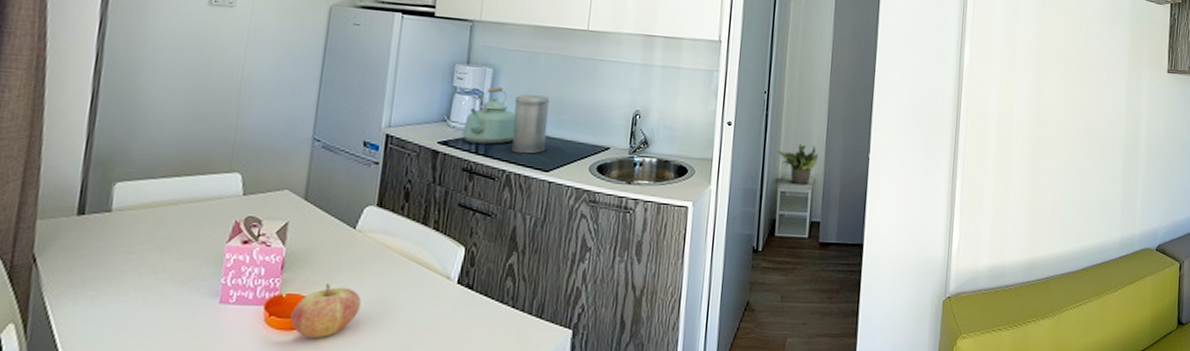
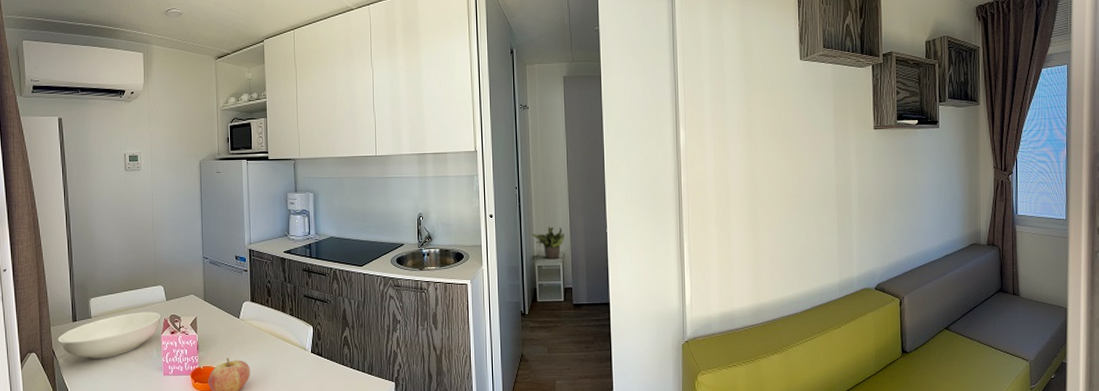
bowl: none [45,208,231,275] -> present [58,312,161,360]
kettle: present [462,86,516,145] -> none [299,206,336,251]
canister: present [510,94,550,154] -> none [331,210,359,255]

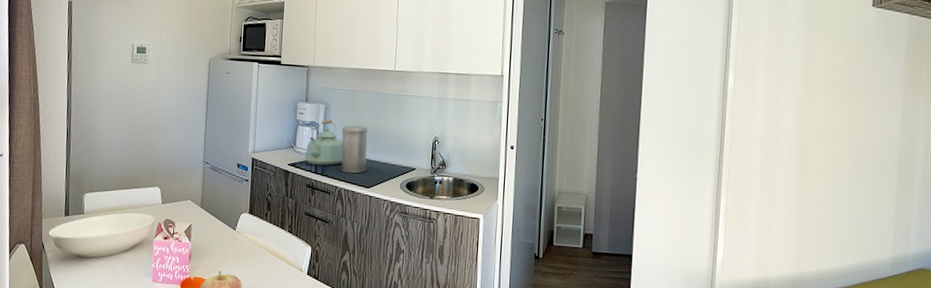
kettle: none [299,206,336,251] -> present [305,119,343,166]
canister: none [331,210,359,255] -> present [340,125,368,174]
potted plant: present [531,227,565,260] -> none [553,165,591,202]

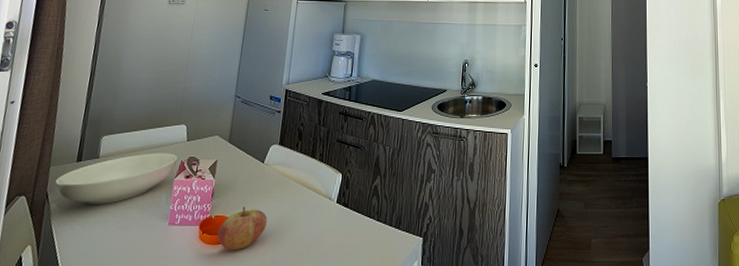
kettle: present [305,119,343,166] -> none [339,48,378,93]
canister: present [340,125,368,174] -> none [374,53,402,99]

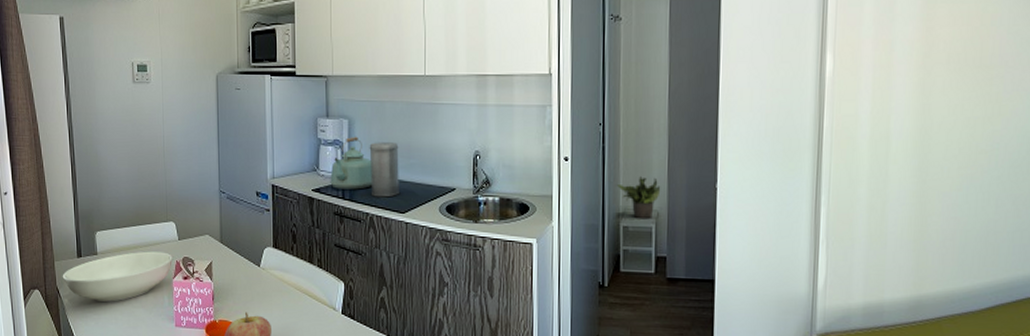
kettle: none [339,48,378,93] -> present [330,136,373,191]
canister: none [374,53,402,99] -> present [369,142,401,198]
potted plant: none [574,78,607,111] -> present [616,176,661,220]

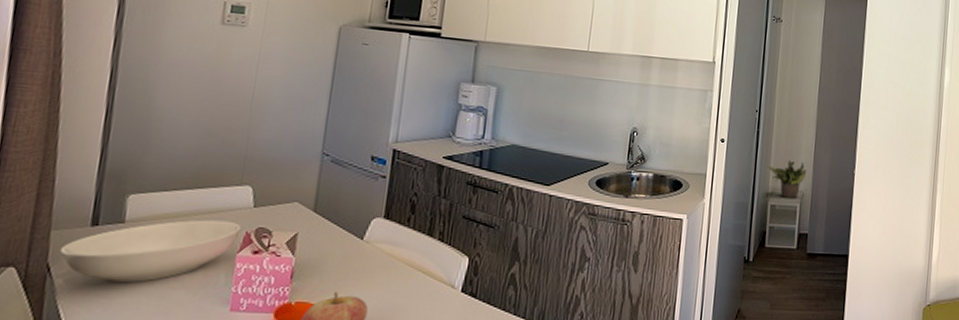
kettle: present [330,136,373,191] -> none [466,104,519,160]
canister: present [369,142,401,198] -> none [513,112,552,169]

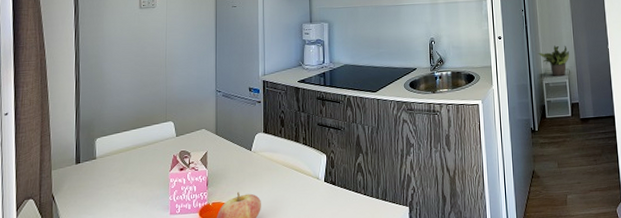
bowl: present [60,219,241,283] -> none [58,148,170,203]

